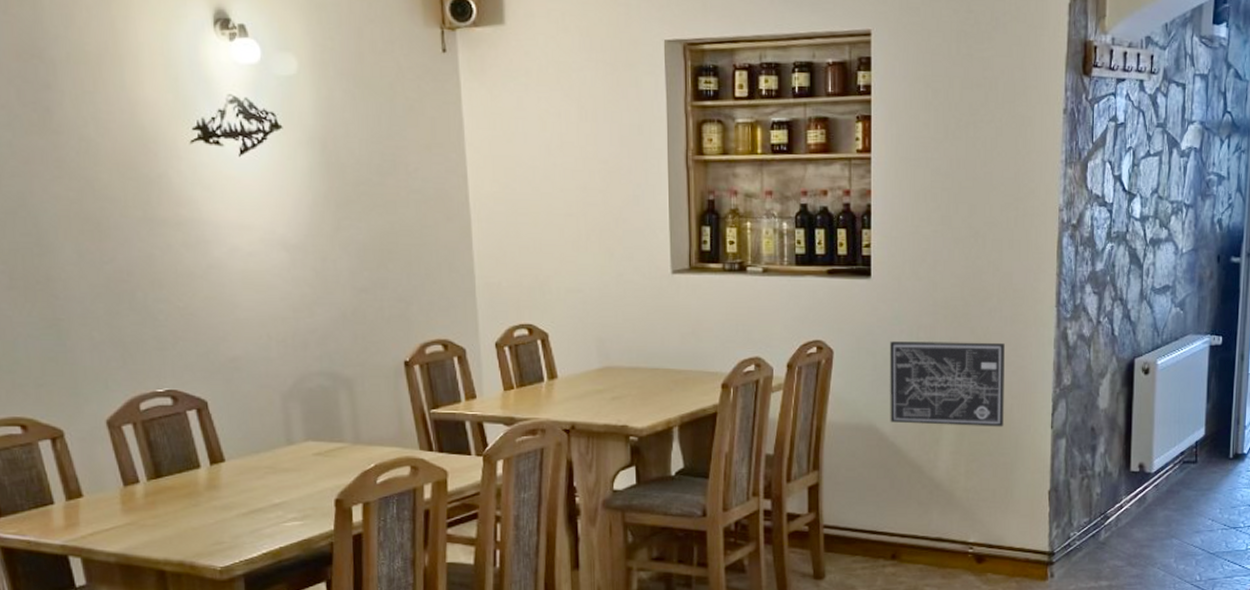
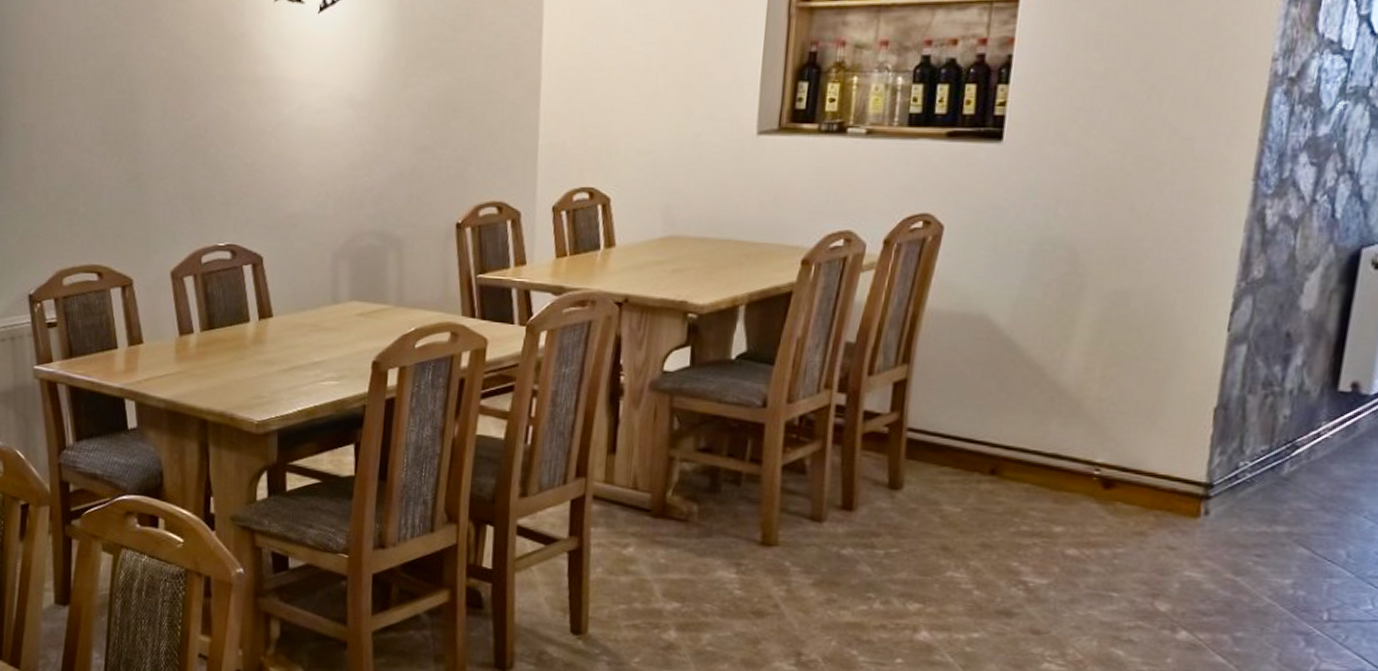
wall art: present [890,341,1005,427] -> none [1007,217,1174,326]

